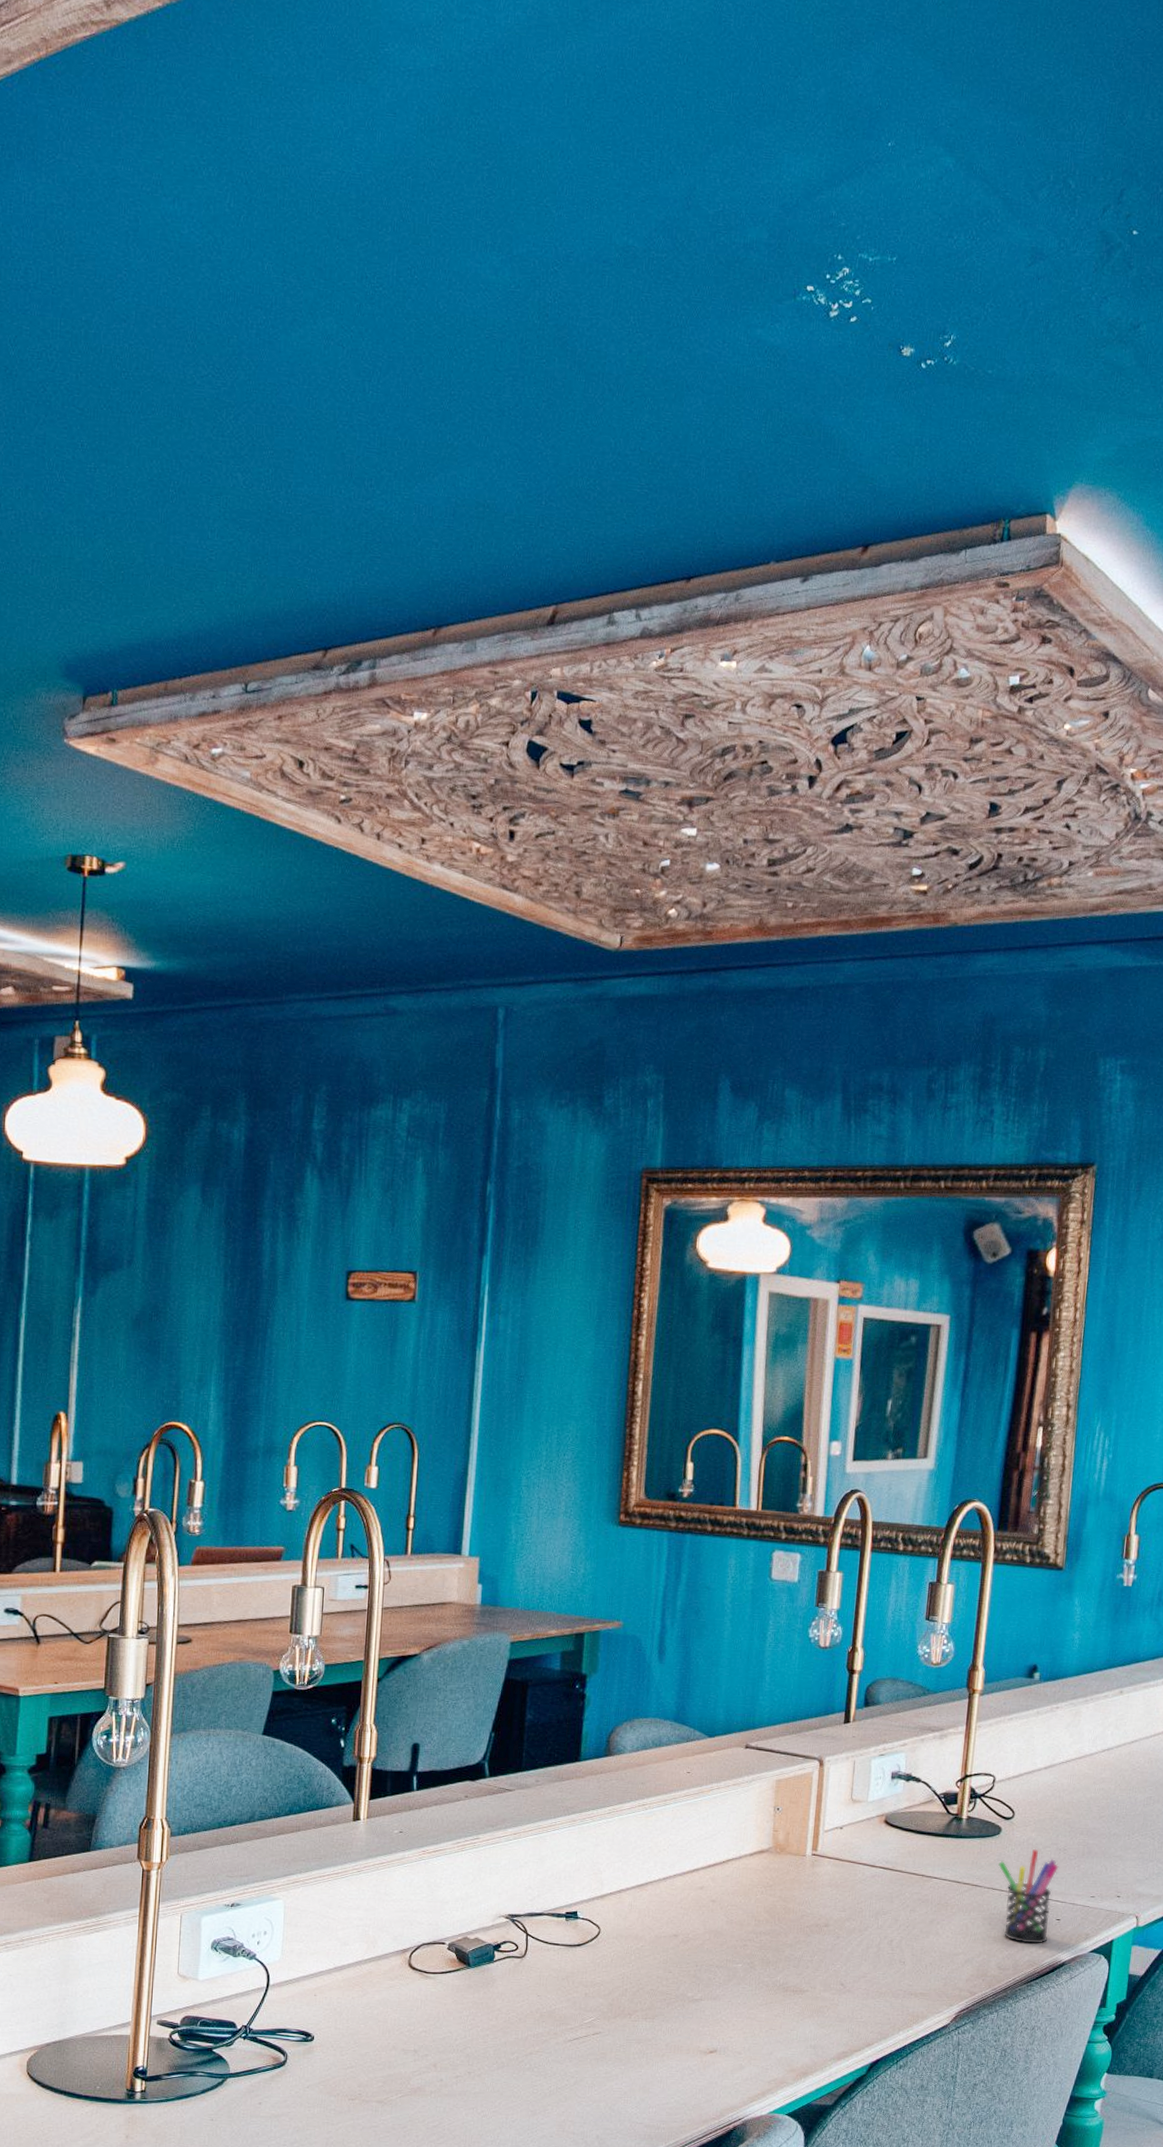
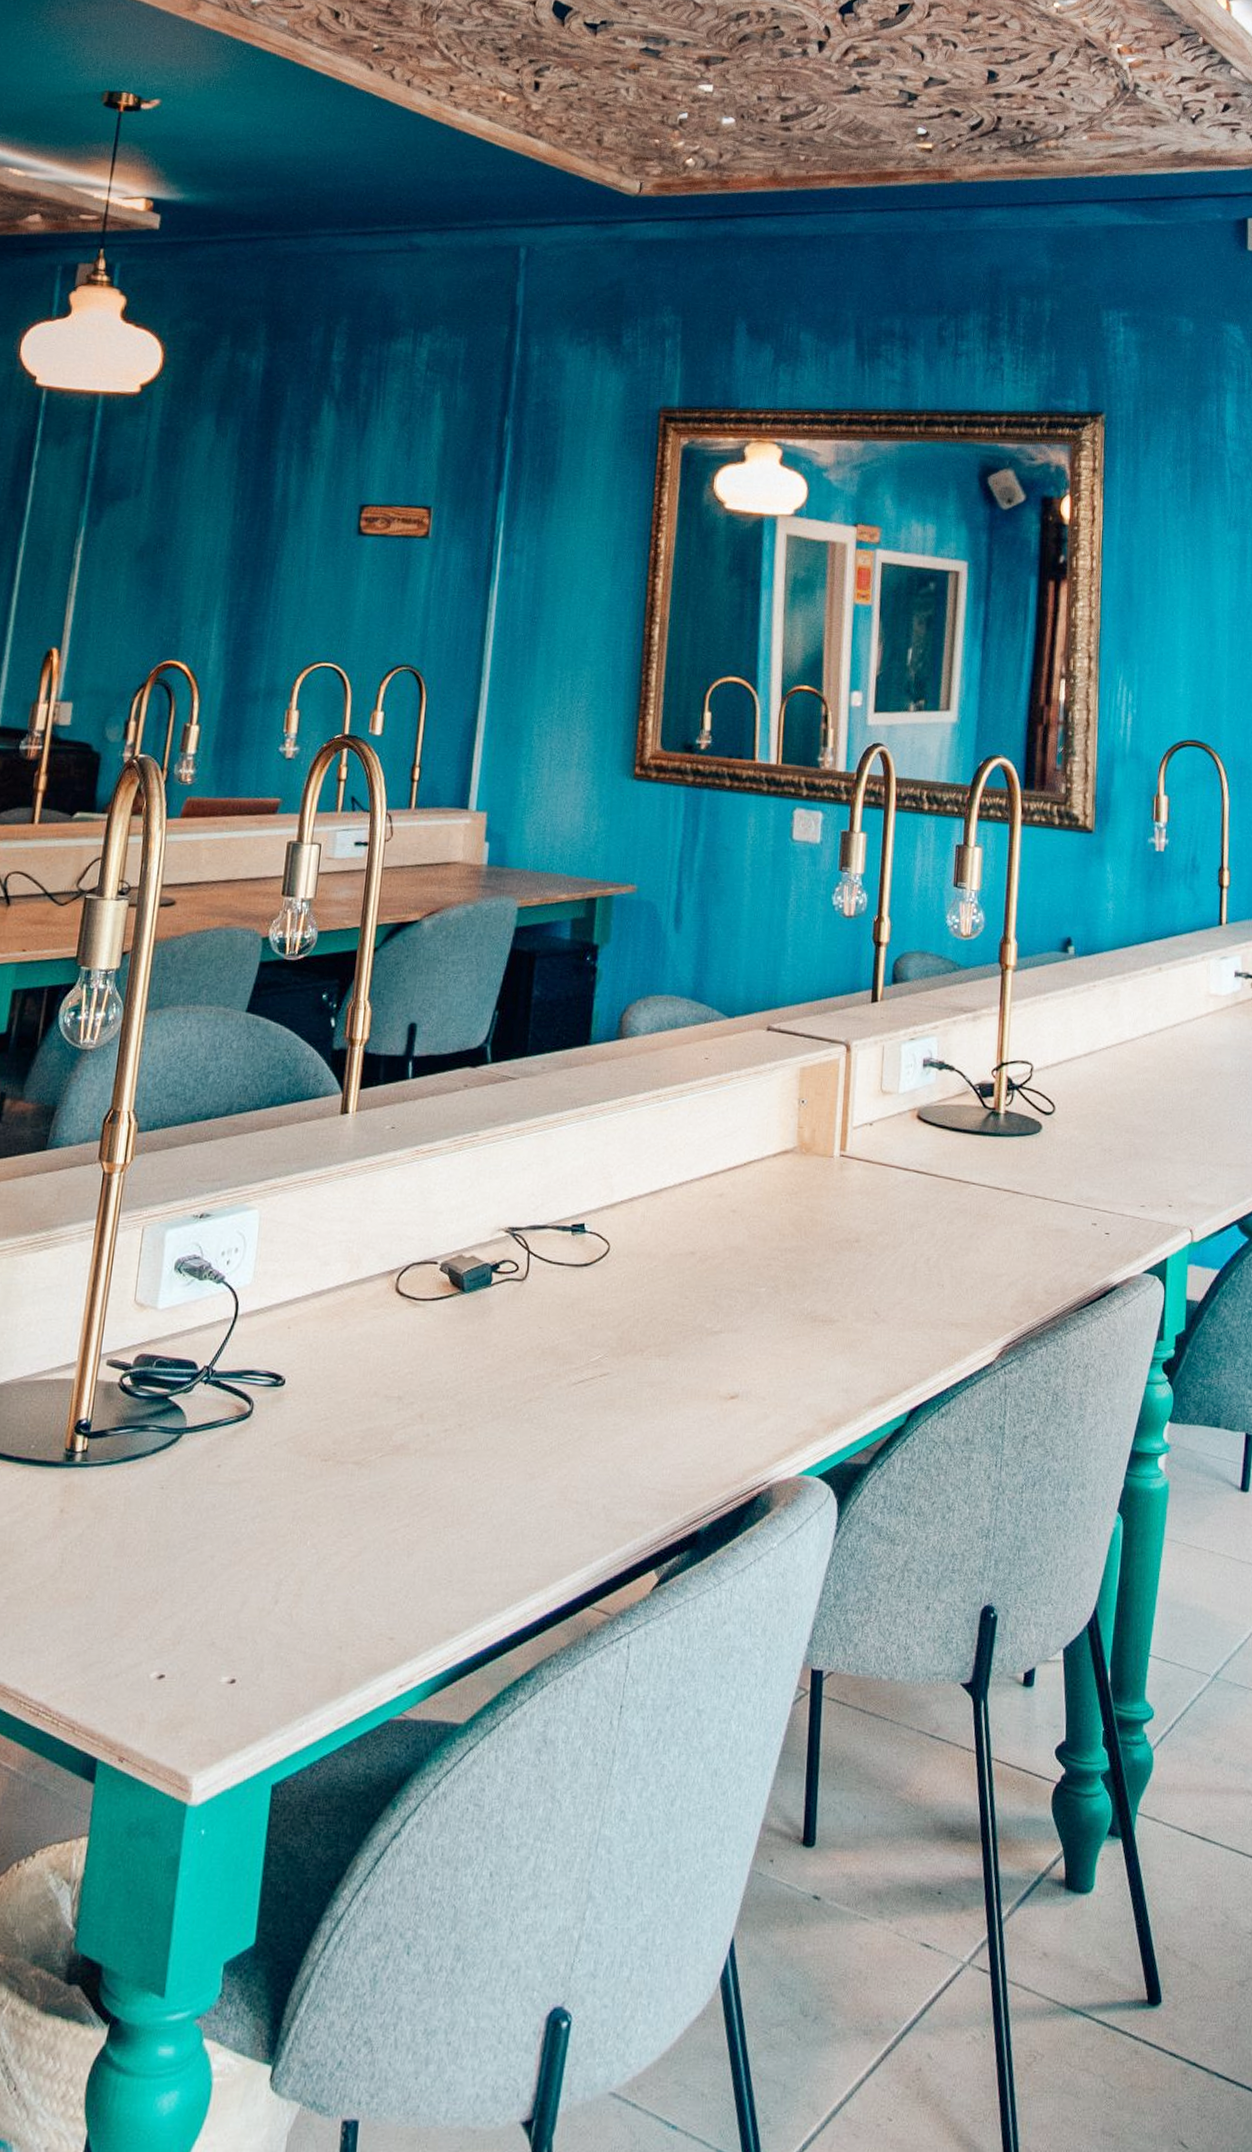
pen holder: present [998,1848,1059,1944] -> none [1040,1148,1105,1263]

